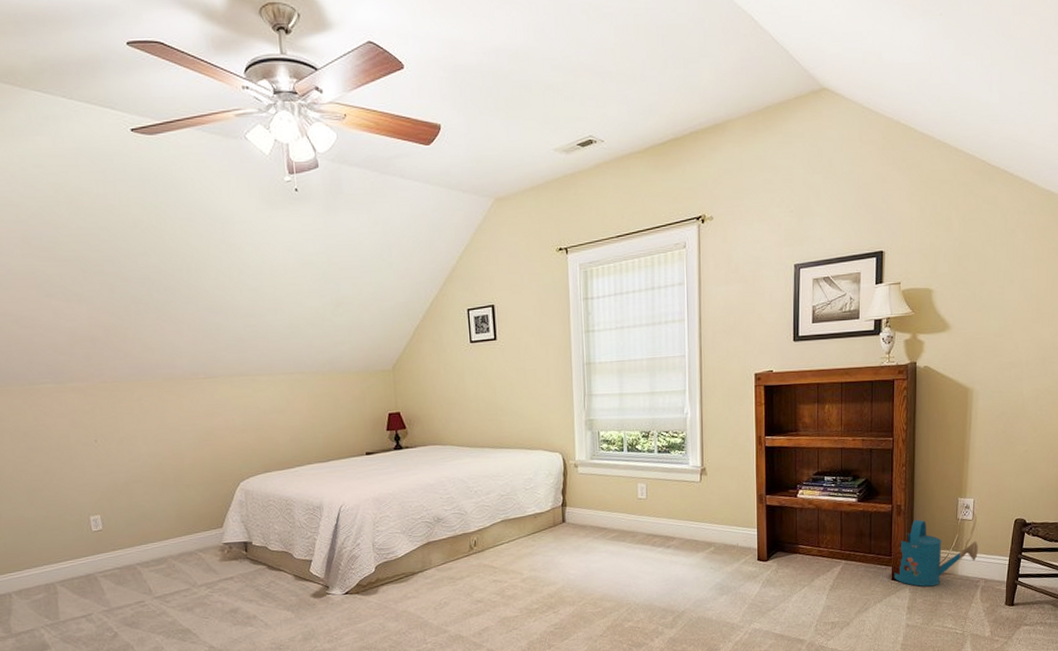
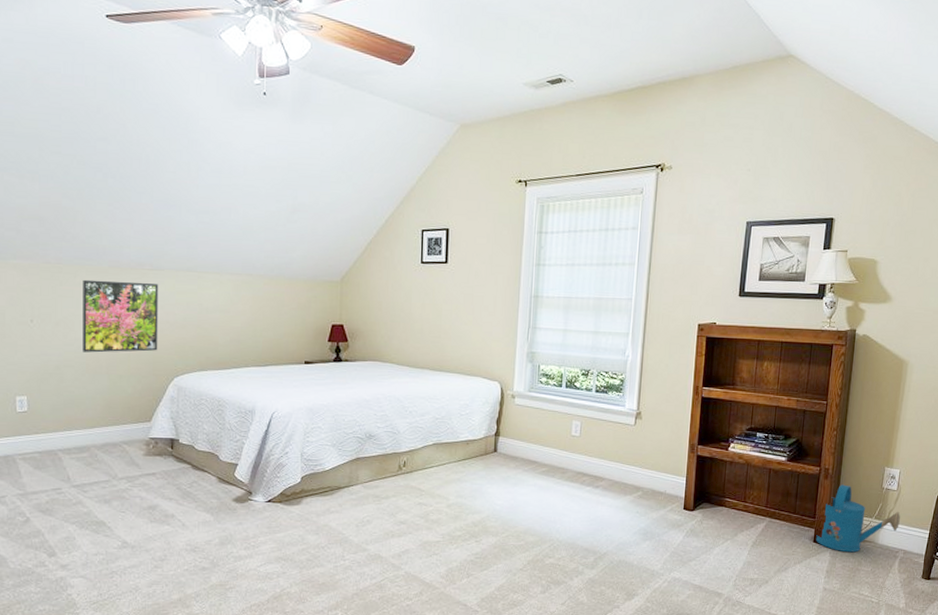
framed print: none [140,392,222,466] -> present [83,279,159,353]

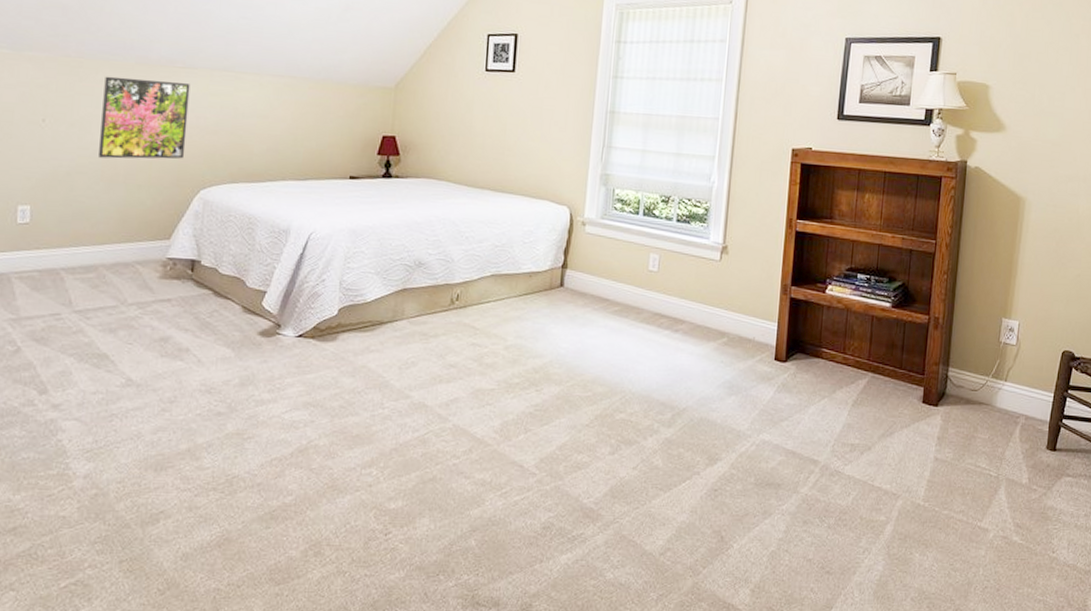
watering can: present [816,484,900,553] -> none [925,336,1021,417]

